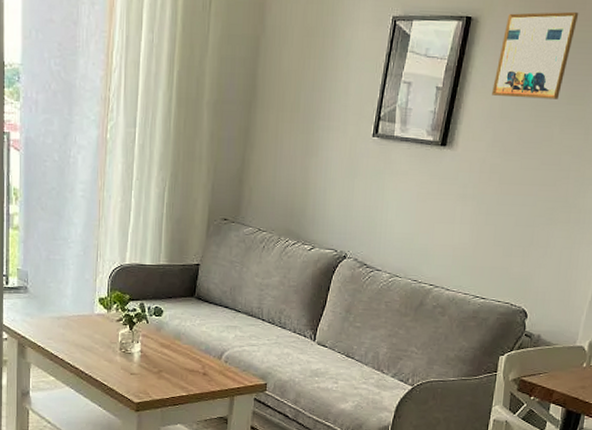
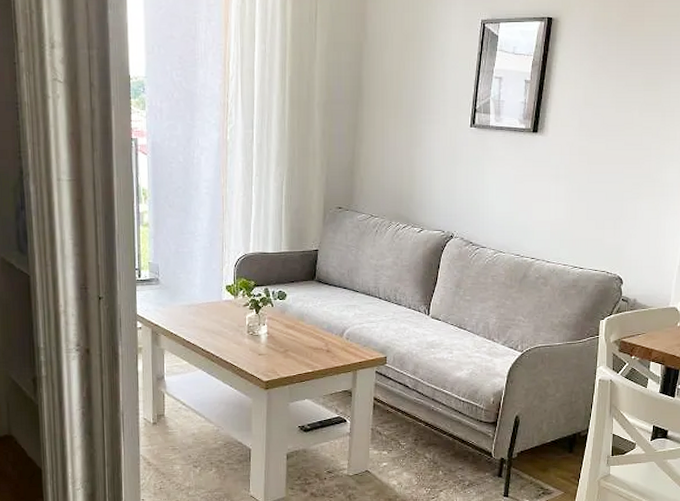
wall art: present [492,11,579,99] -> none [576,9,648,87]

